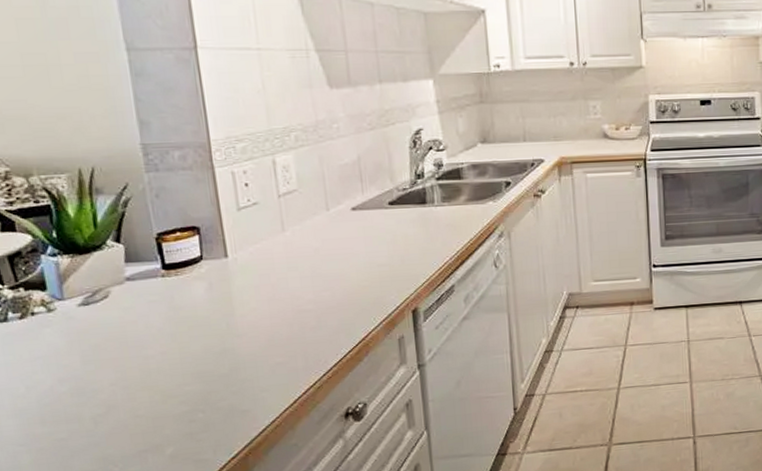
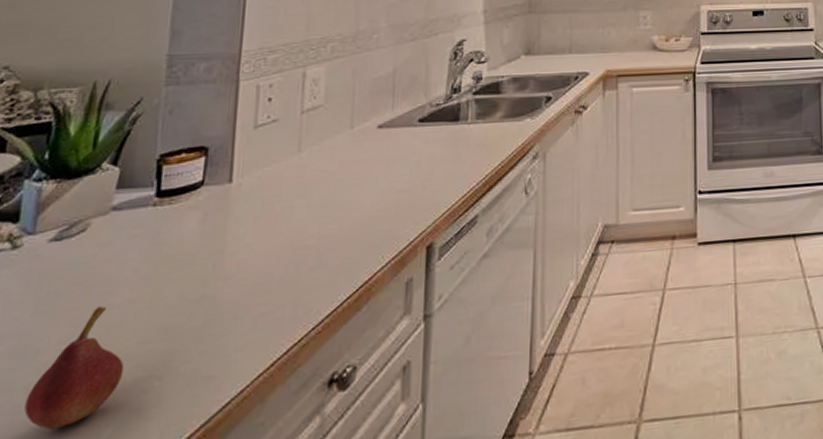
fruit: none [95,357,172,448] -> present [24,306,124,430]

